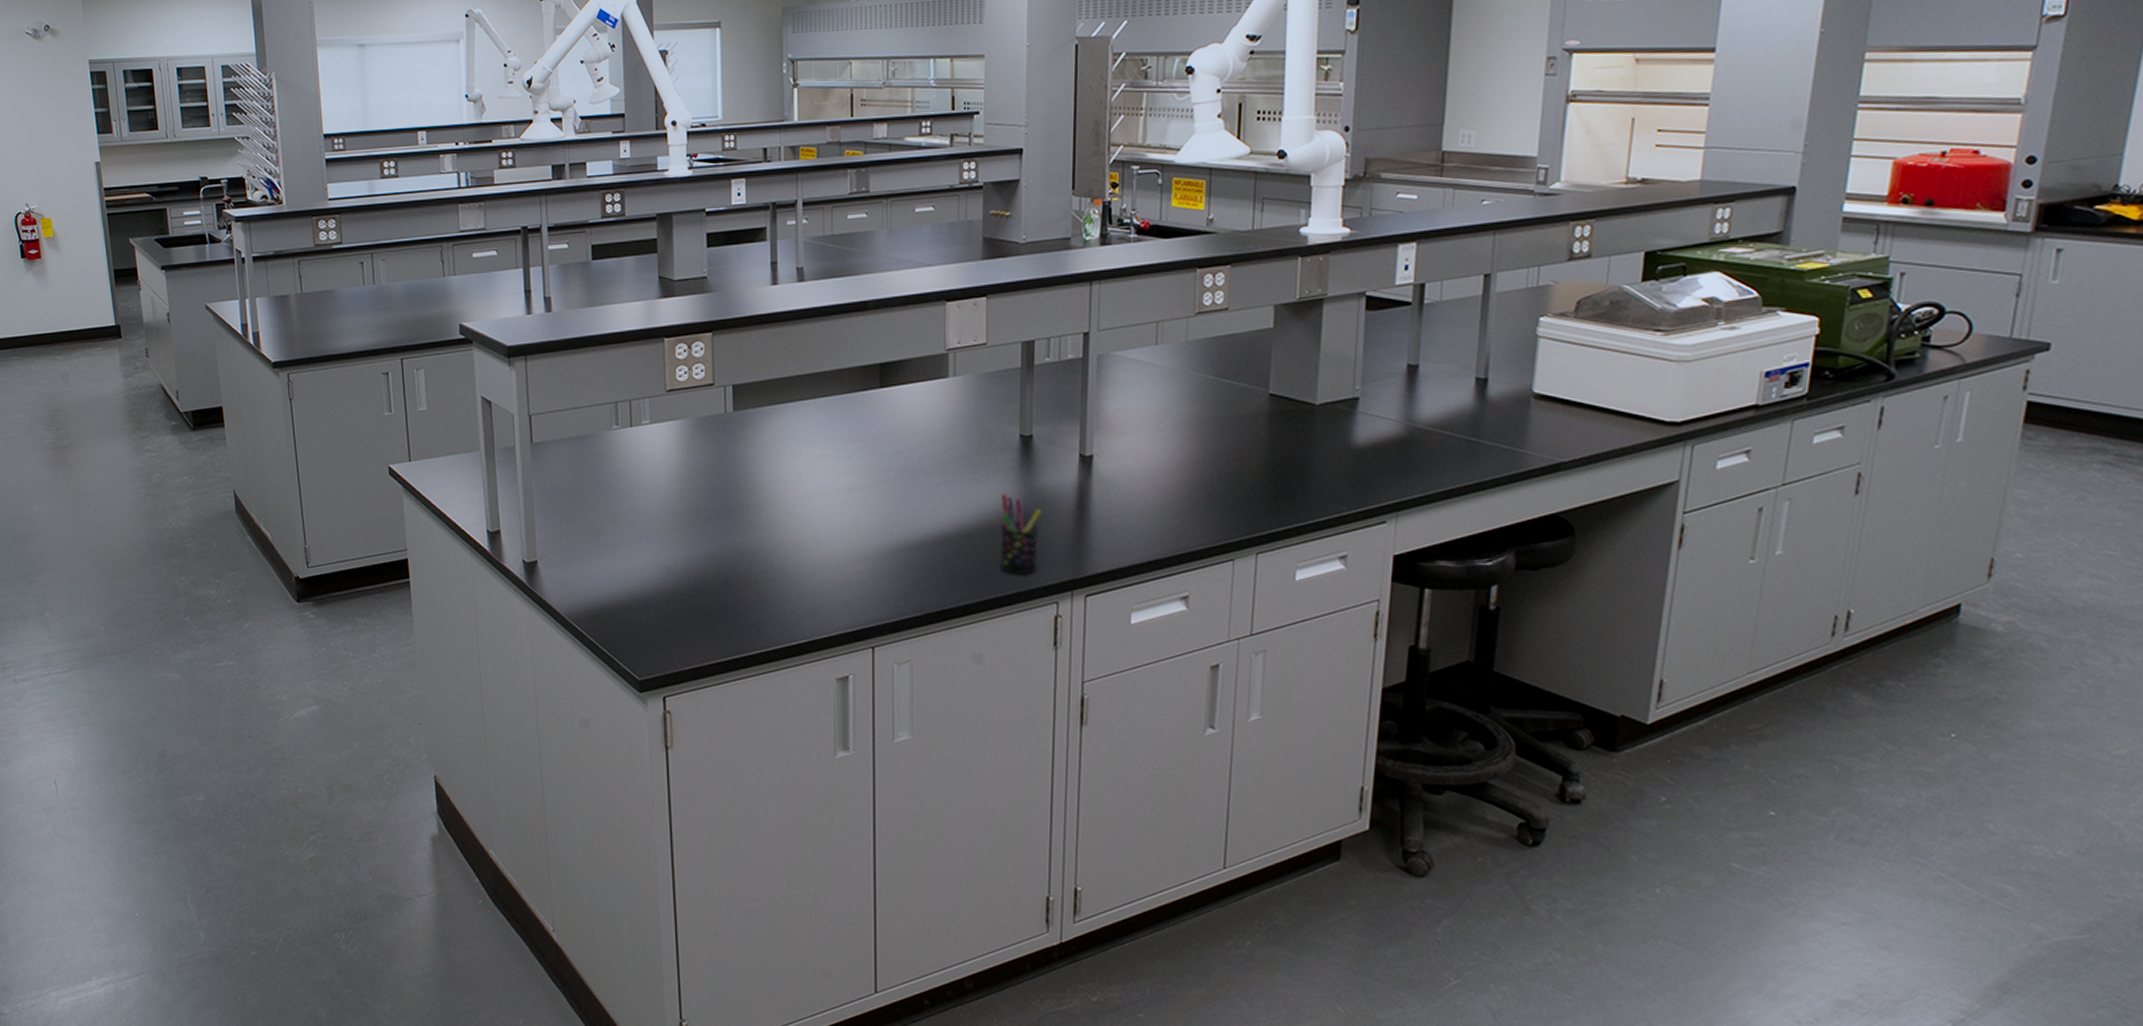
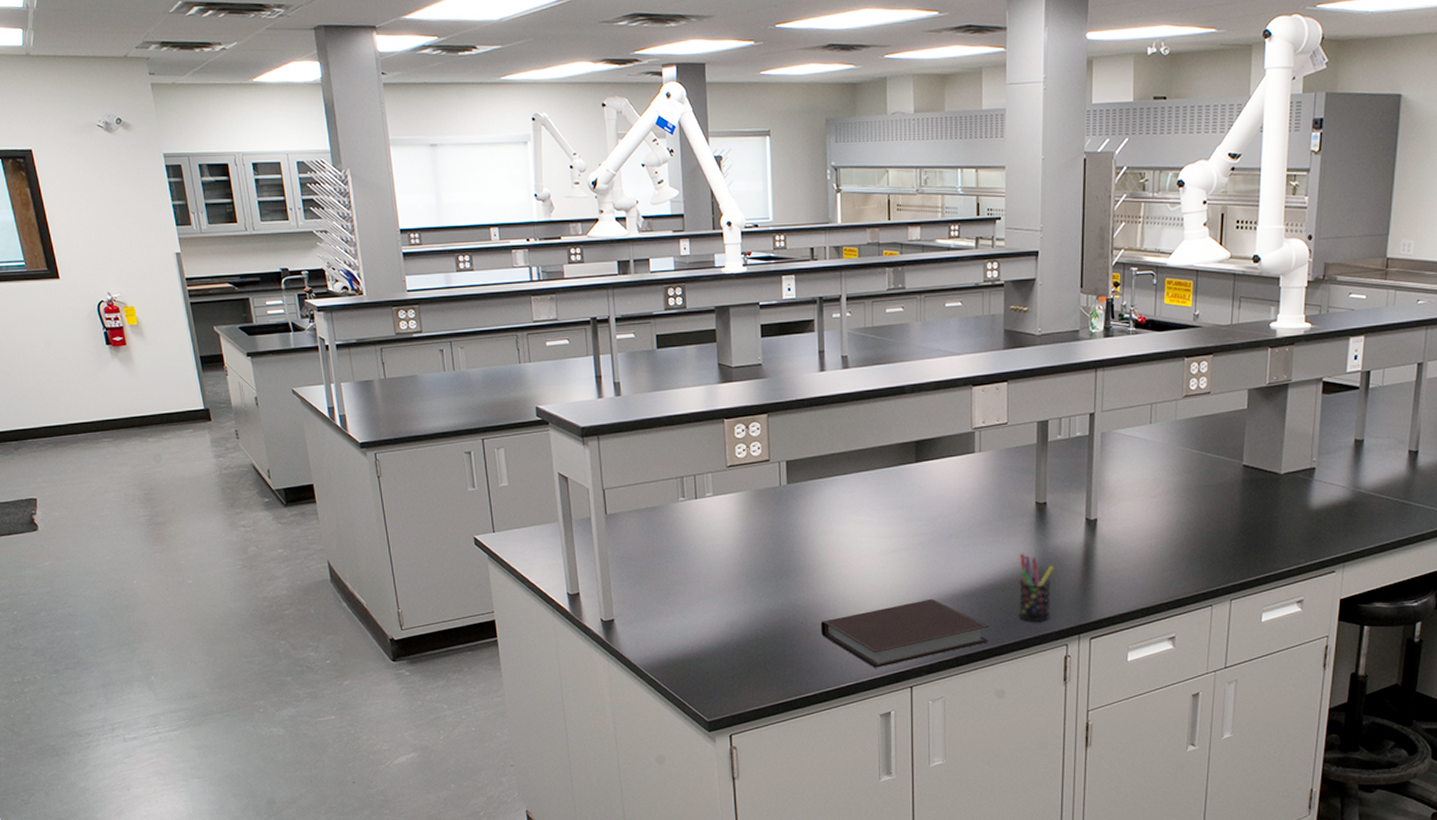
notebook: none [768,545,965,624] -> present [820,599,989,668]

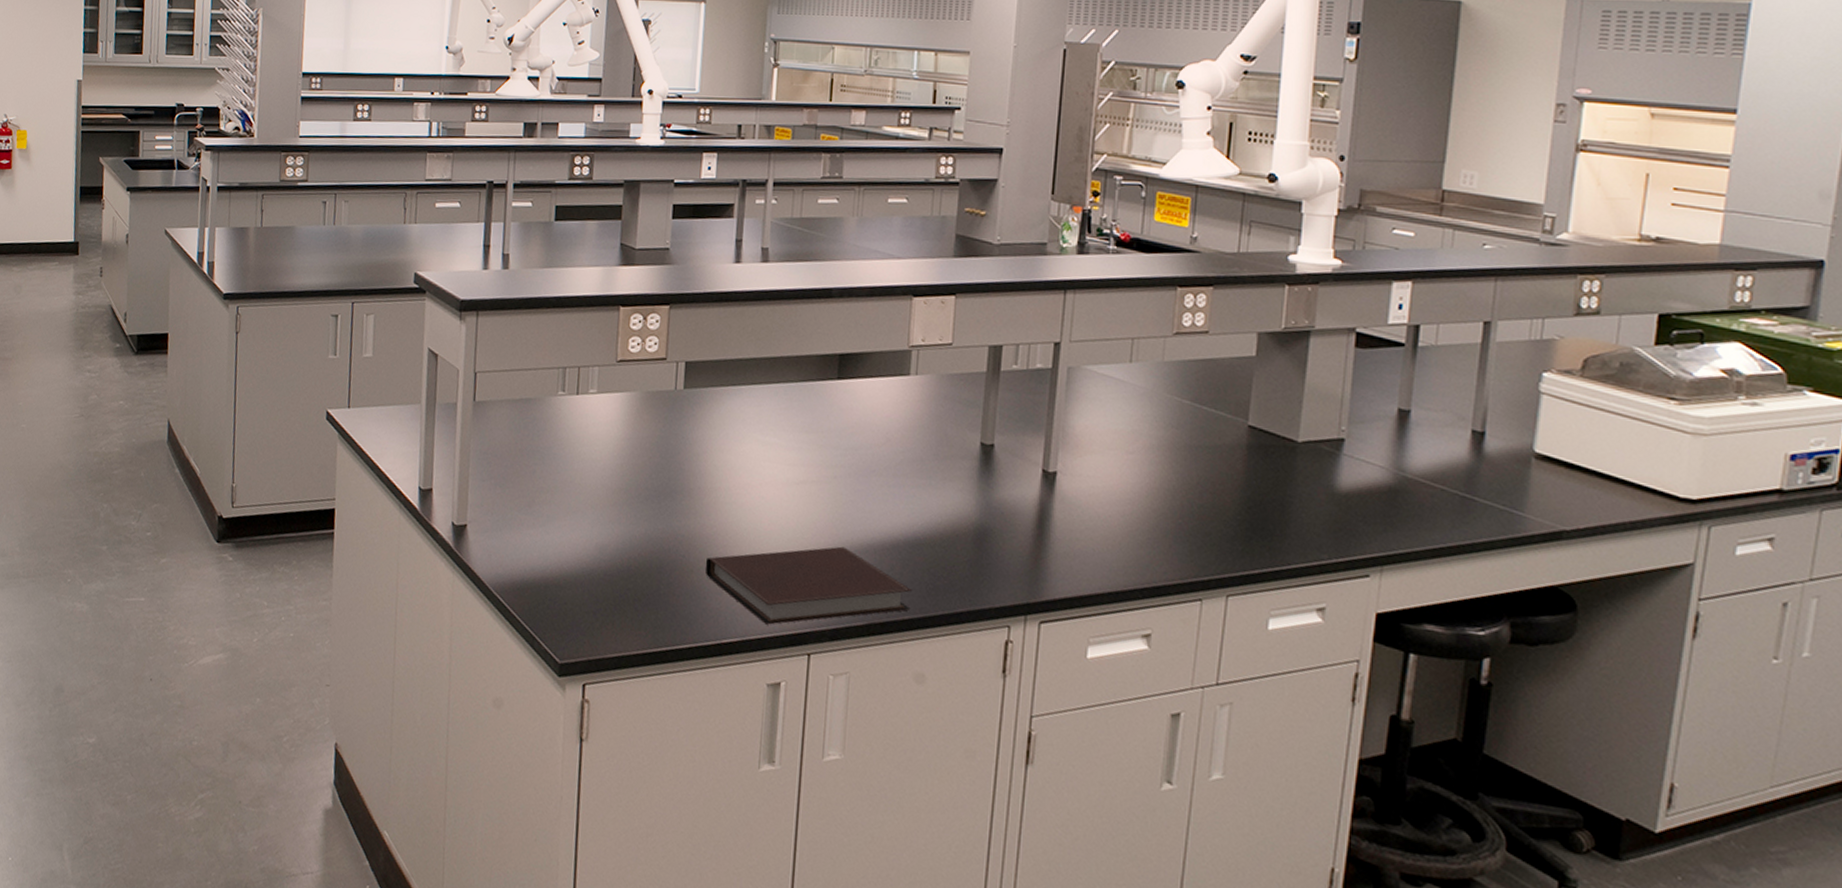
pen holder: present [1018,553,1054,622] -> none [949,503,999,593]

